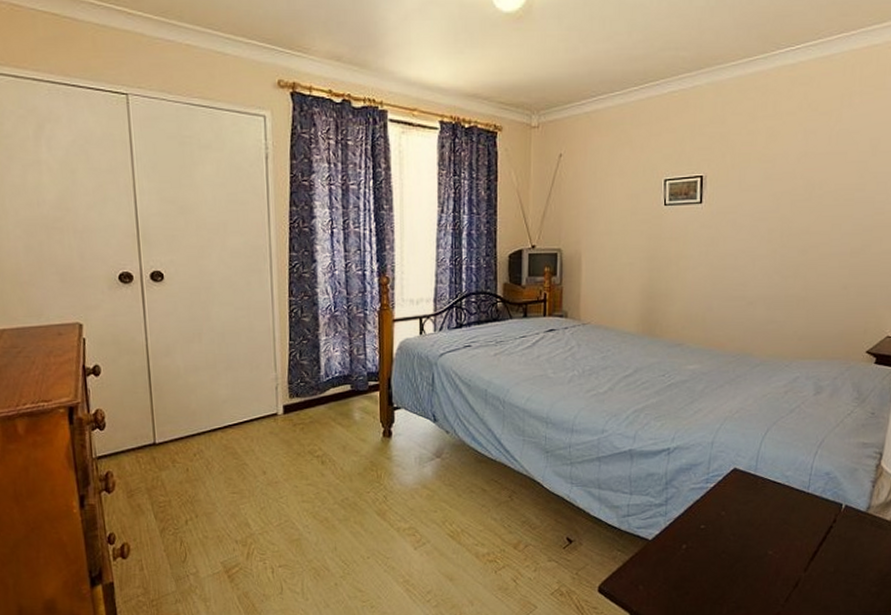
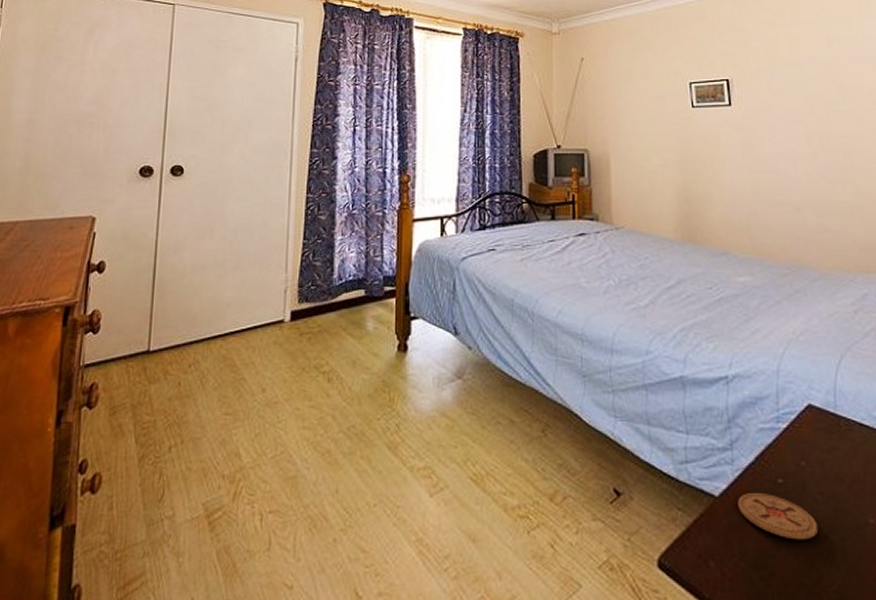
coaster: none [666,536,728,568] -> present [737,493,819,540]

